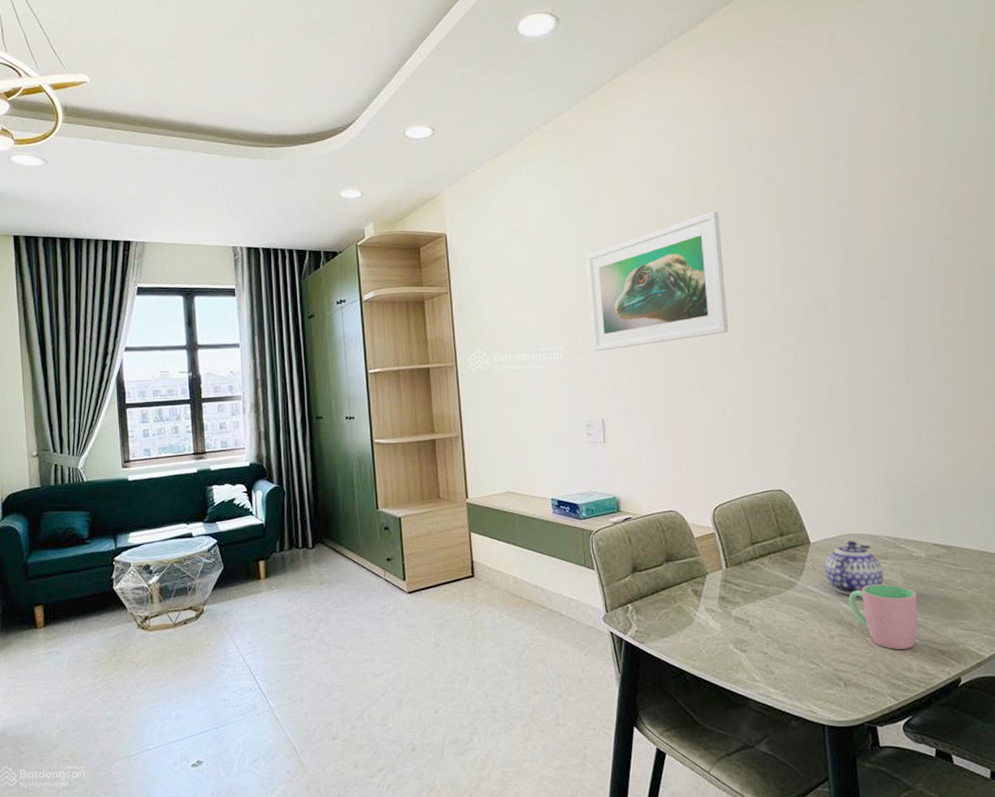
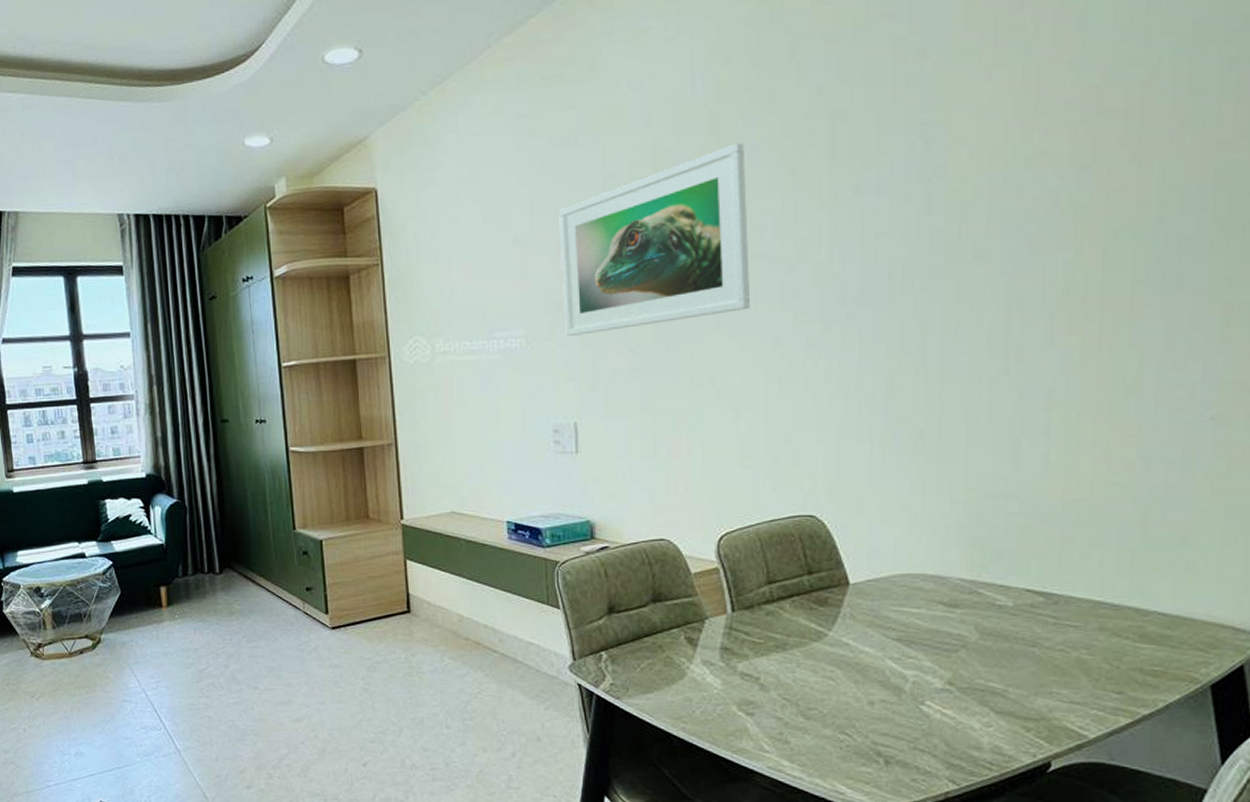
teapot: present [825,540,884,595] -> none [868,582,951,652]
cup: present [848,584,919,649] -> none [898,639,997,722]

